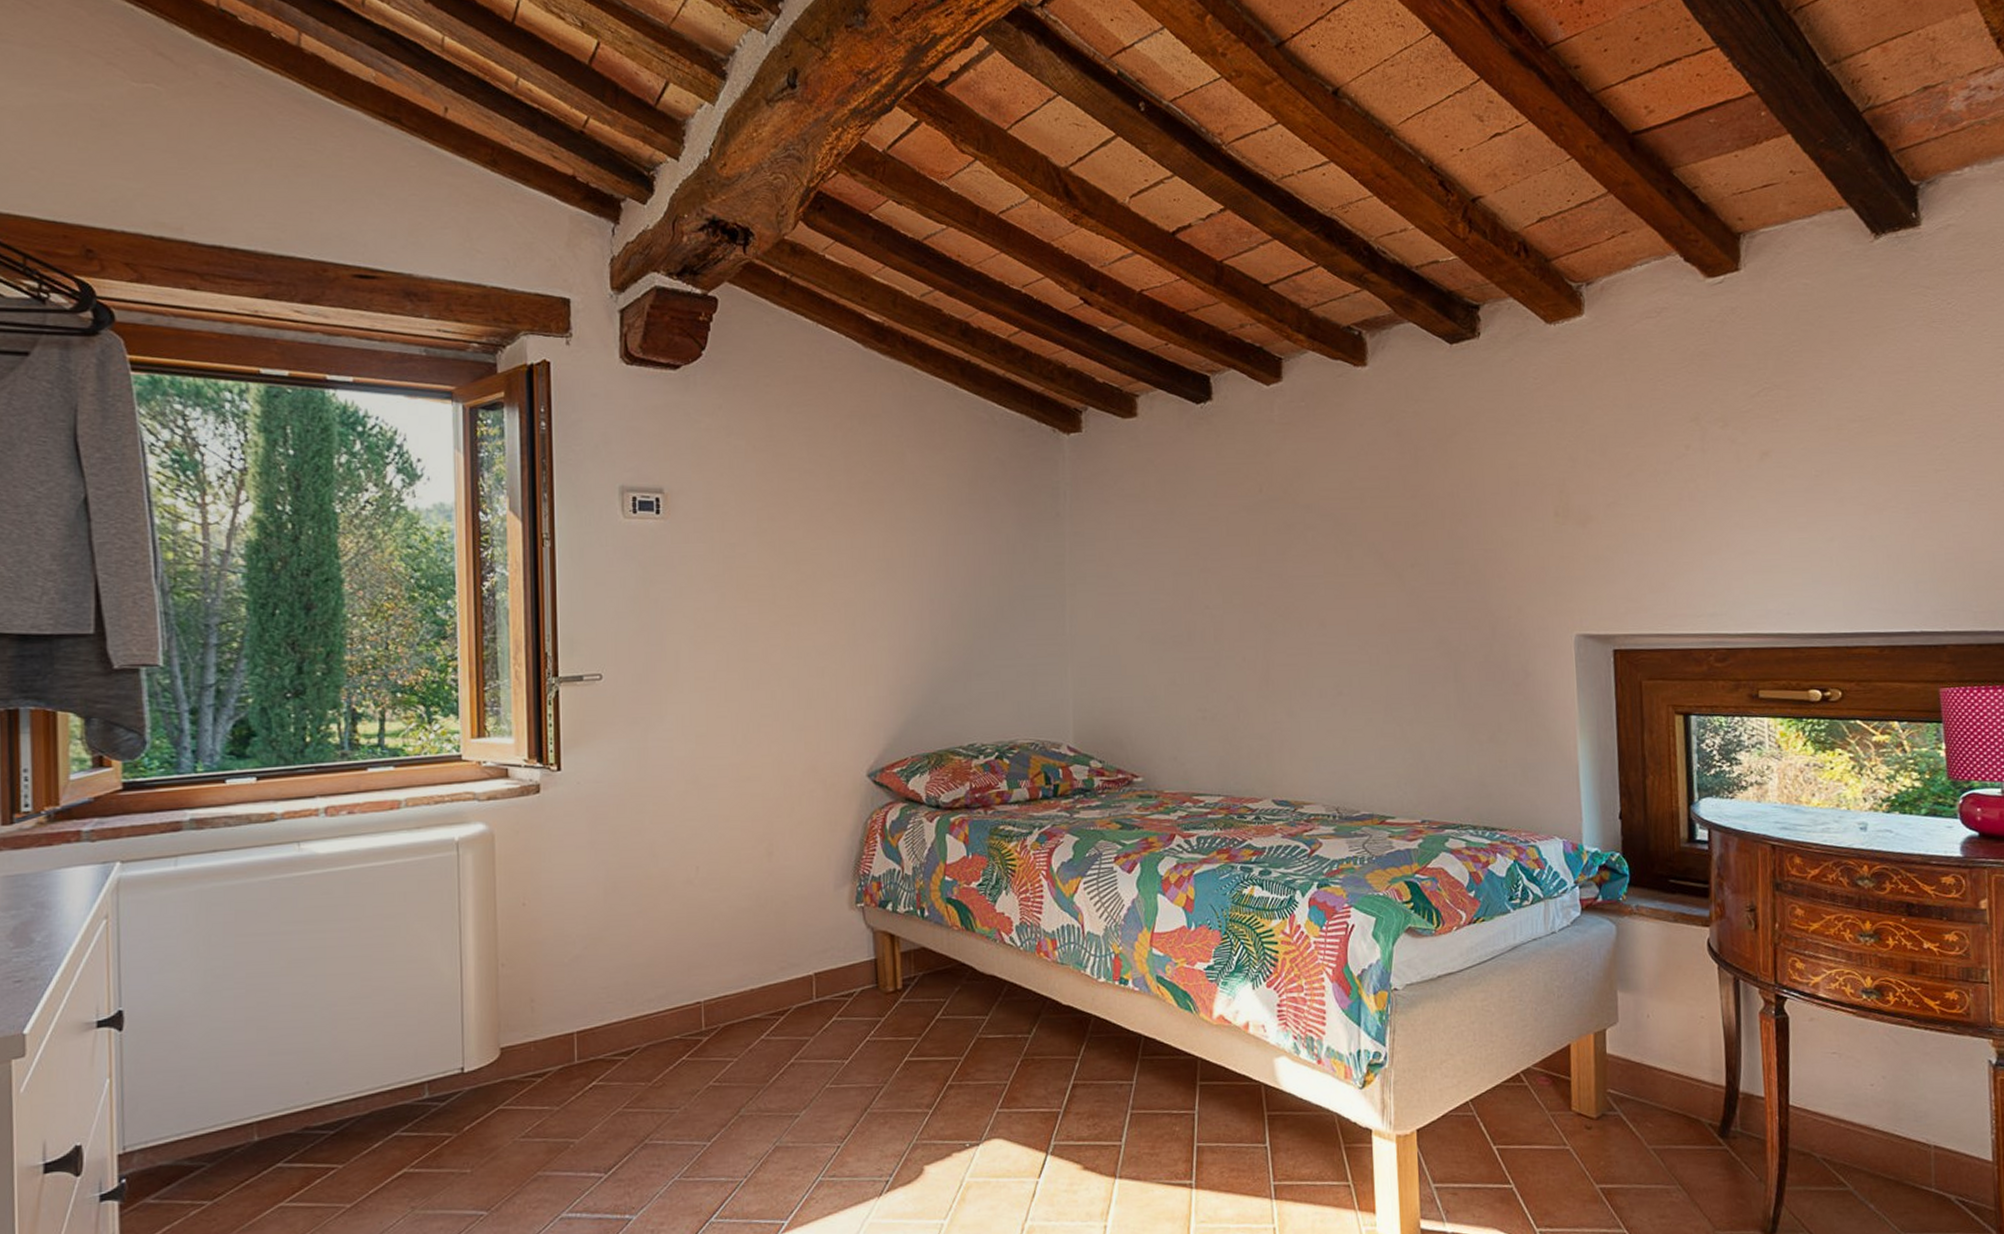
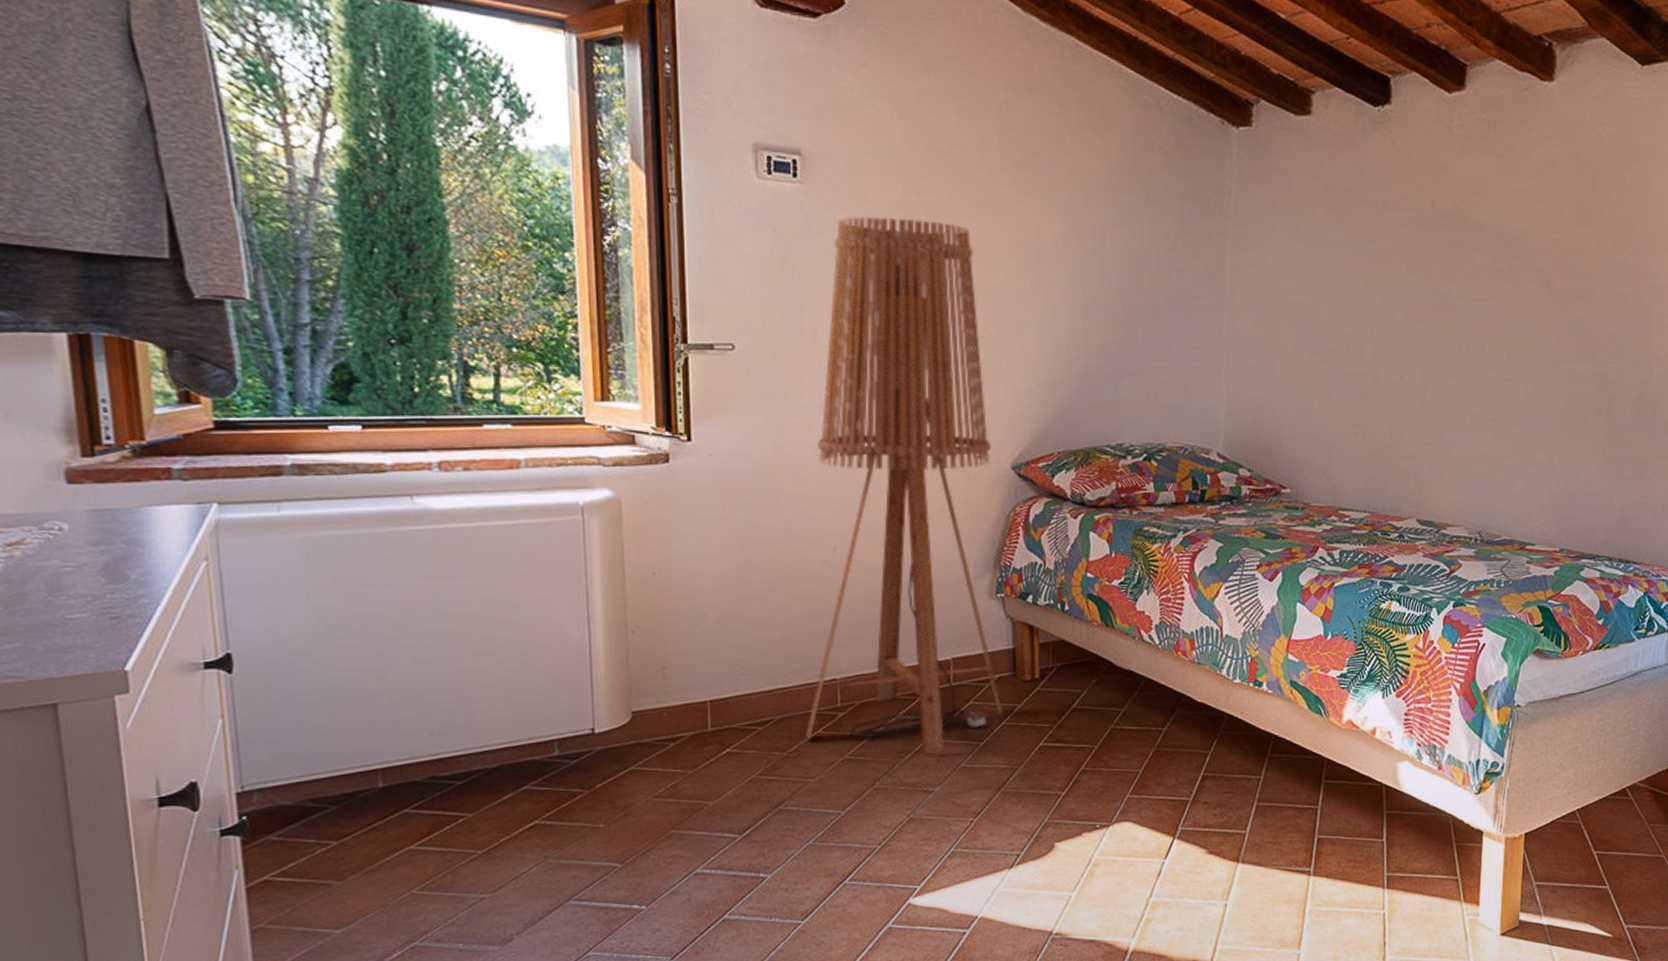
floor lamp: none [671,543,867,1077] -> present [806,216,1003,755]

